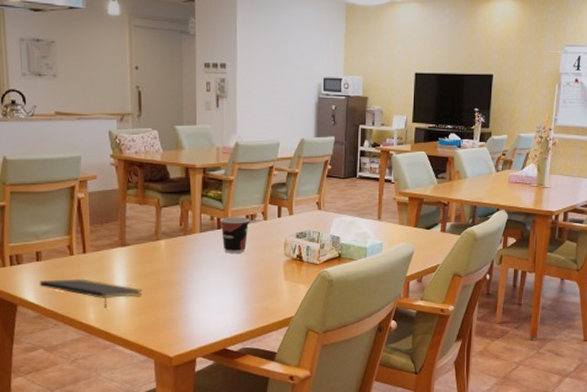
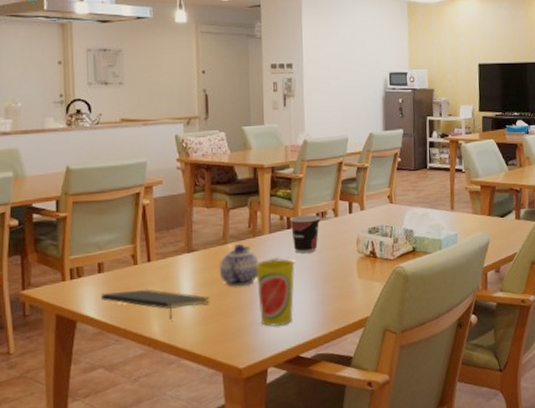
teapot: none [151,240,190,282] -> present [219,243,259,287]
cup: none [186,256,224,321] -> present [255,258,295,327]

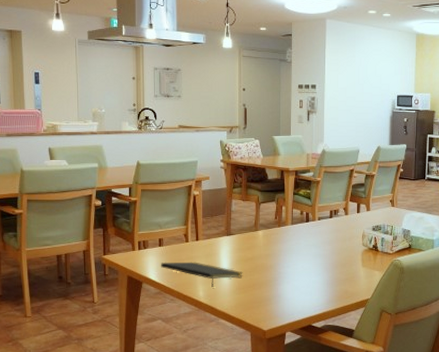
teapot: present [219,243,259,287] -> none [250,231,282,266]
cup: present [255,258,295,327] -> none [279,245,311,301]
cup: present [289,215,321,254] -> none [308,212,334,243]

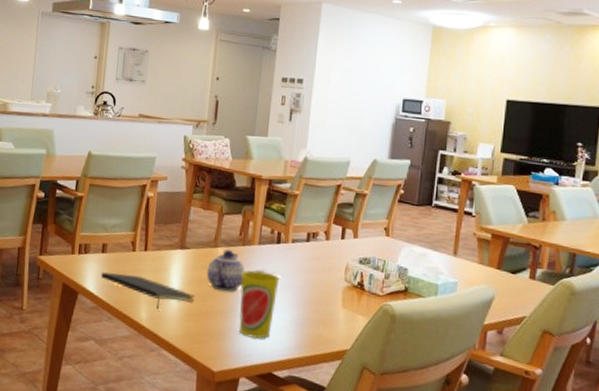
teapot: none [250,231,282,266] -> present [206,249,245,292]
cup: none [279,245,311,301] -> present [239,270,280,340]

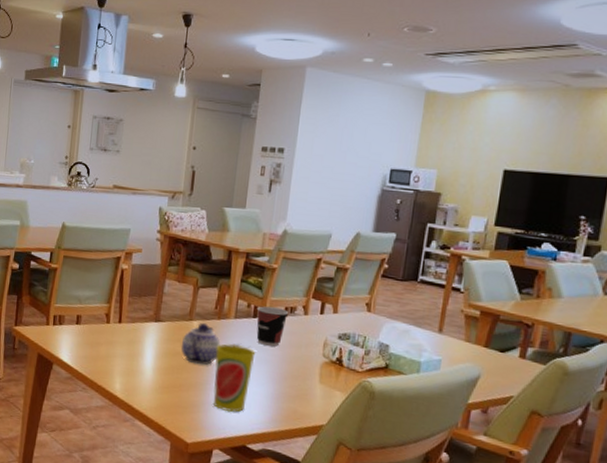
notepad: present [101,271,195,310] -> none [76,343,169,382]
cup: none [280,232,311,272] -> present [256,306,289,347]

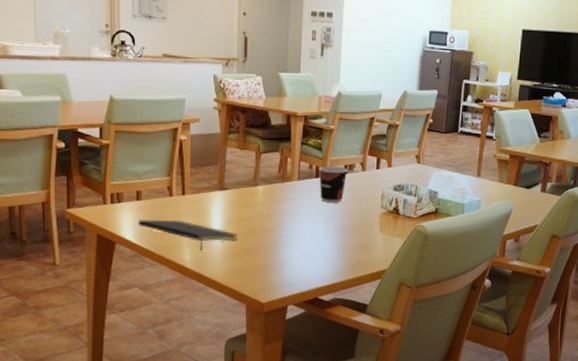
notepad: none [76,343,169,382] -> present [139,219,238,252]
teapot: present [181,322,221,366] -> none [248,186,286,228]
cup: present [213,343,256,413] -> none [282,204,320,269]

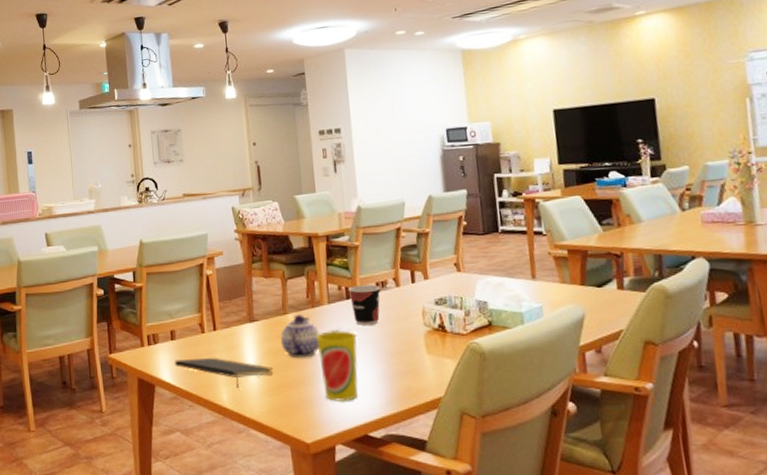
teapot: none [248,186,286,228] -> present [280,314,320,359]
cup: none [282,204,320,269] -> present [316,329,359,403]

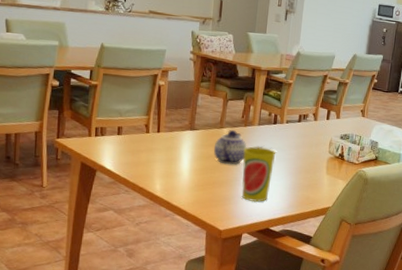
notepad: present [175,357,274,389] -> none [118,151,204,182]
cup: present [348,284,381,325] -> none [276,114,302,147]

